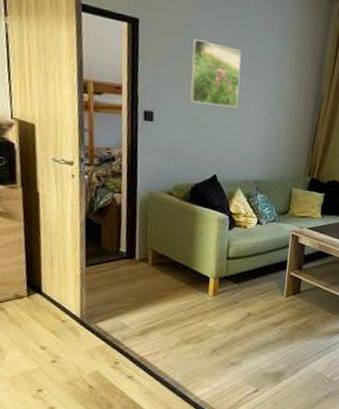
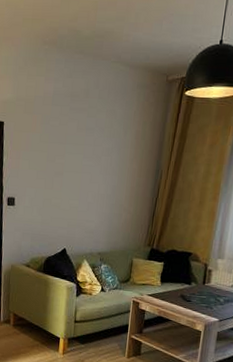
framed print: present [189,38,241,108] -> none [43,133,87,189]

